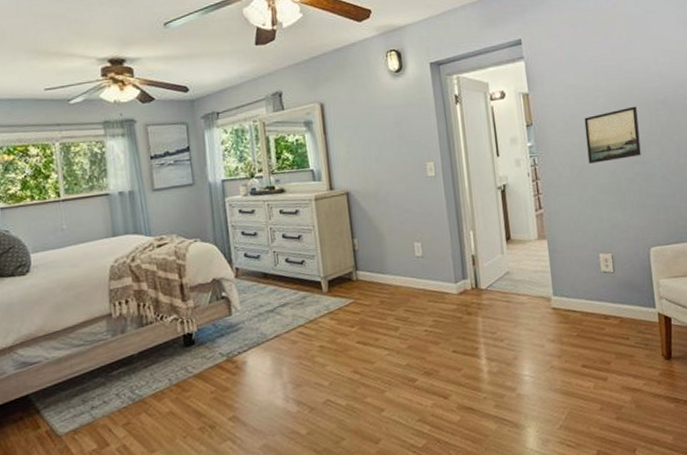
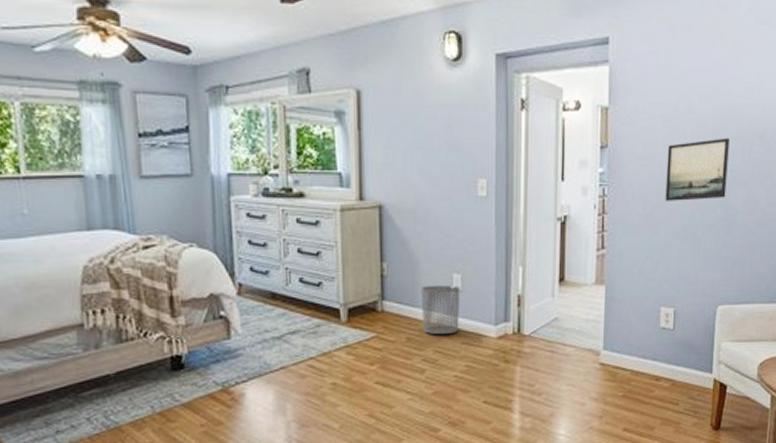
waste bin: none [387,252,424,296] -> present [420,286,461,335]

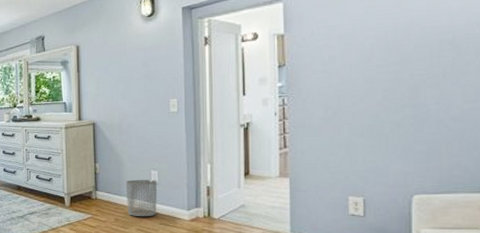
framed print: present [665,137,730,201] -> none [346,46,414,105]

